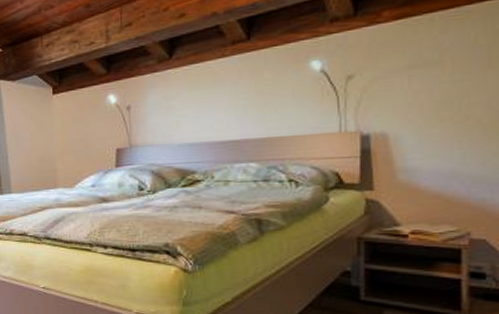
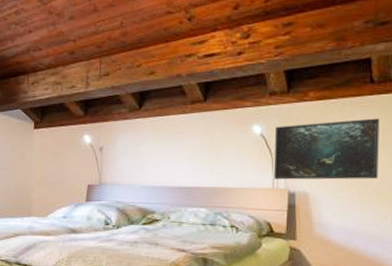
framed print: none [339,32,483,122] -> present [273,118,380,180]

